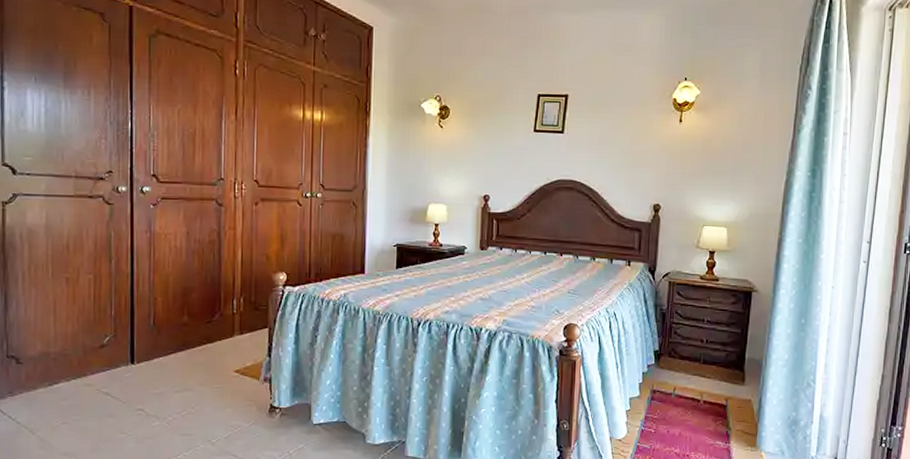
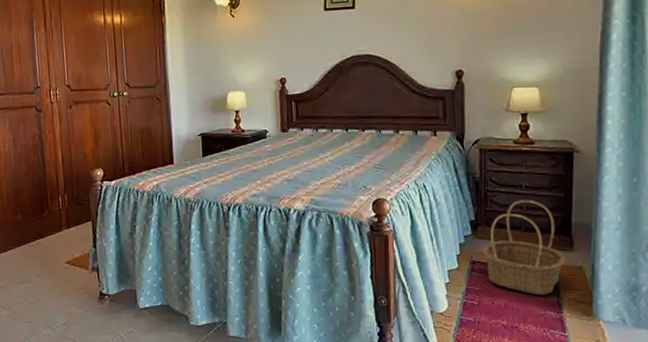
basket: none [664,333,738,426] -> present [483,199,567,296]

